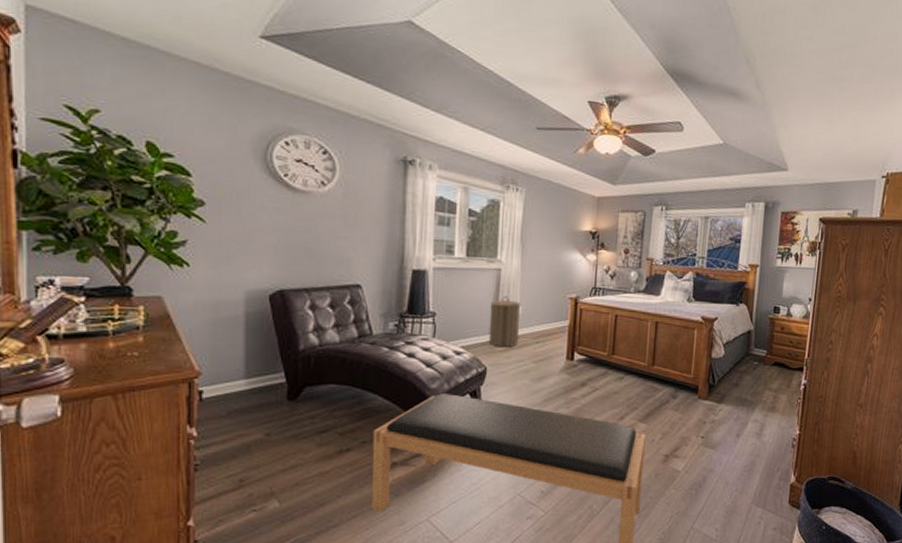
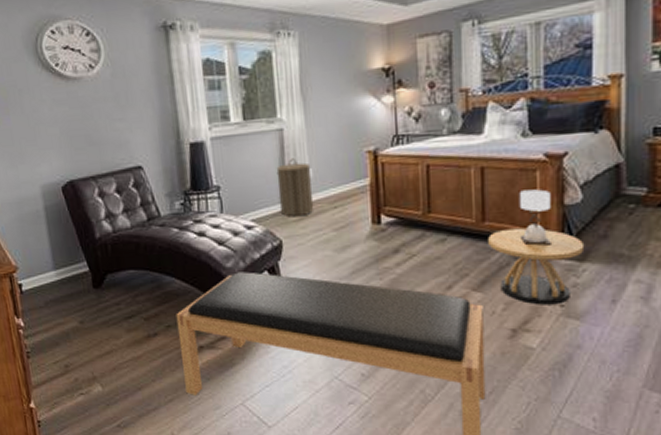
side table: none [655,343,723,436] -> present [488,189,585,305]

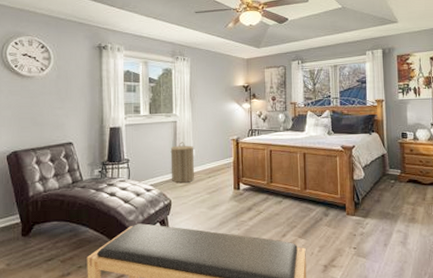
side table: present [488,189,585,305] -> none [308,169,367,248]

